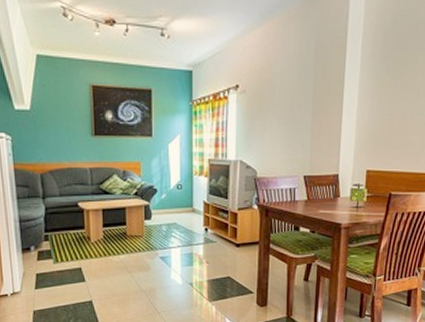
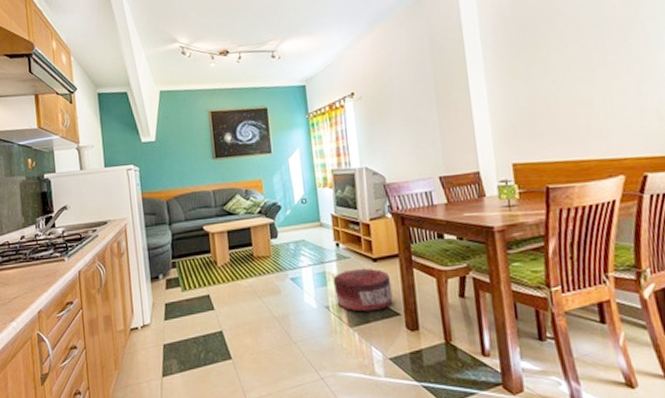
pouf: none [198,252,250,289] -> present [333,268,394,312]

